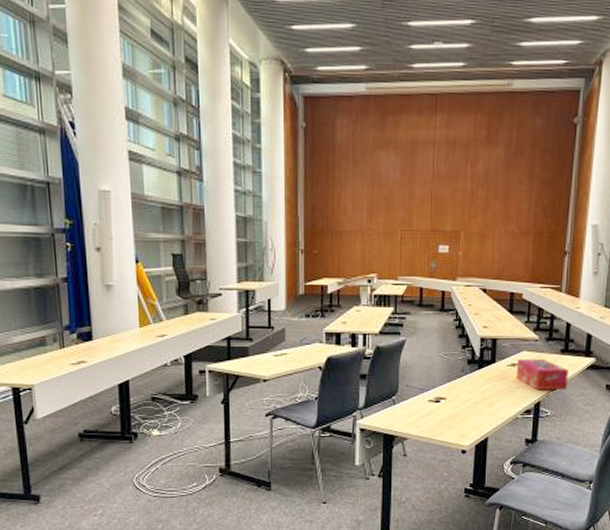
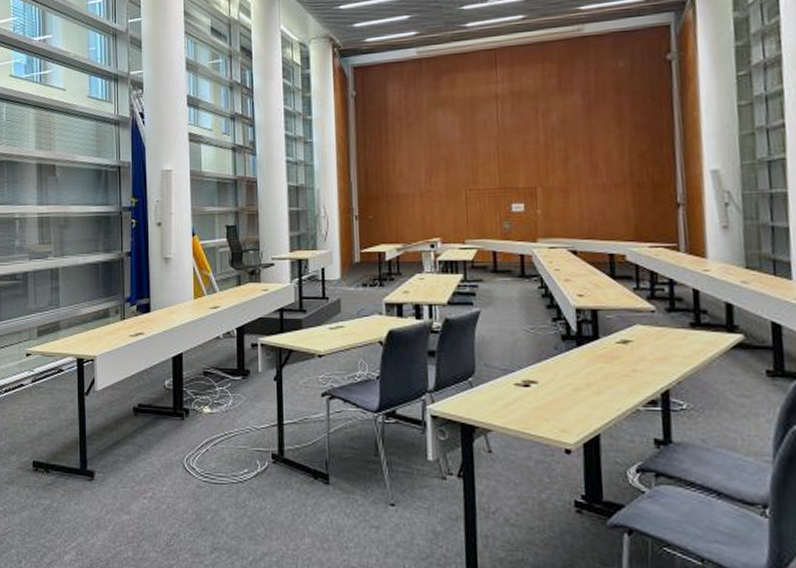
tissue box: present [515,359,569,391] -> none [629,335,707,376]

